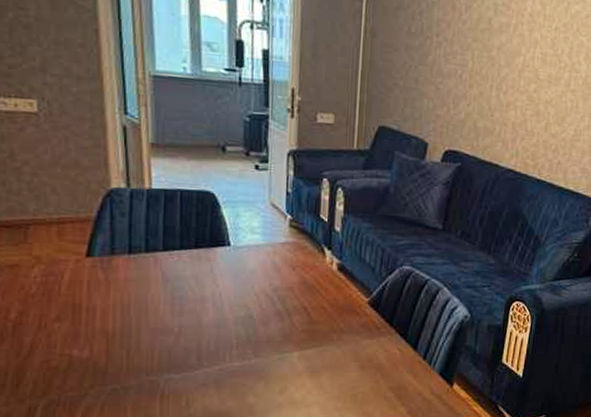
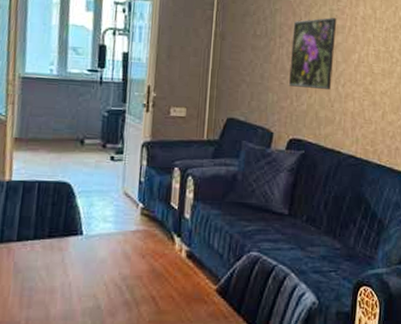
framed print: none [446,13,502,98] -> present [289,17,337,91]

